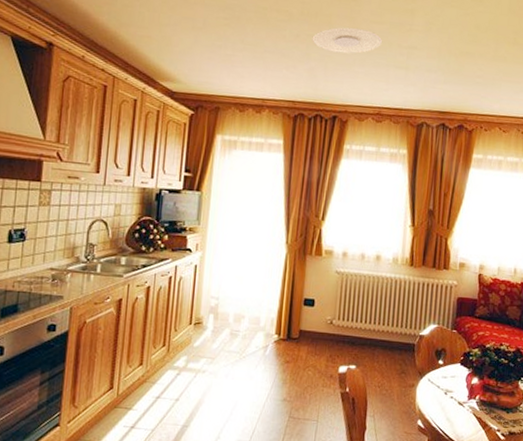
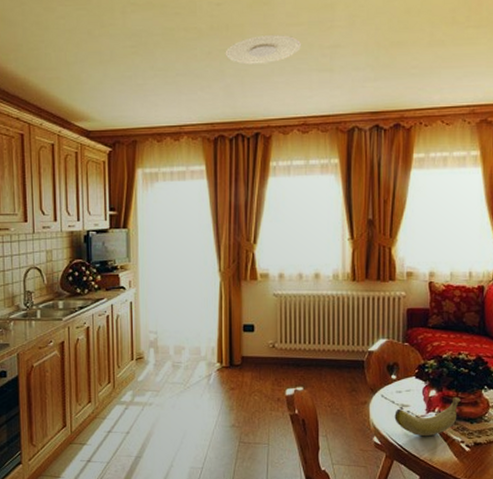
banana: none [438,386,500,423] -> present [394,397,461,437]

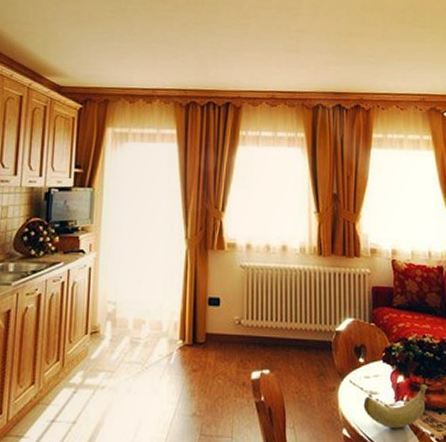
plate: present [225,34,302,65] -> none [199,14,271,40]

